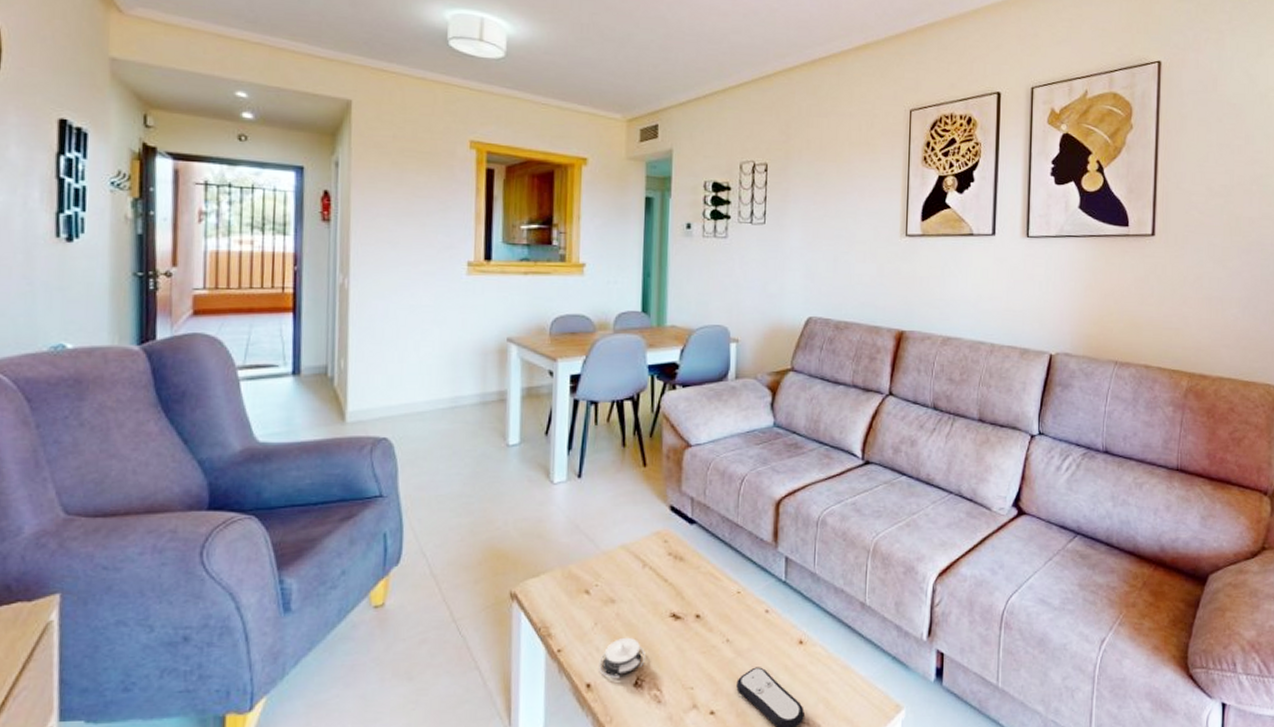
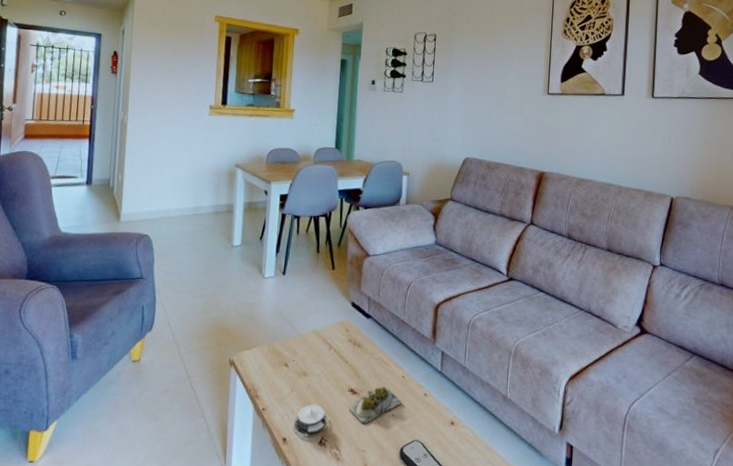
succulent plant: none [671,606,739,654] -> present [349,386,403,424]

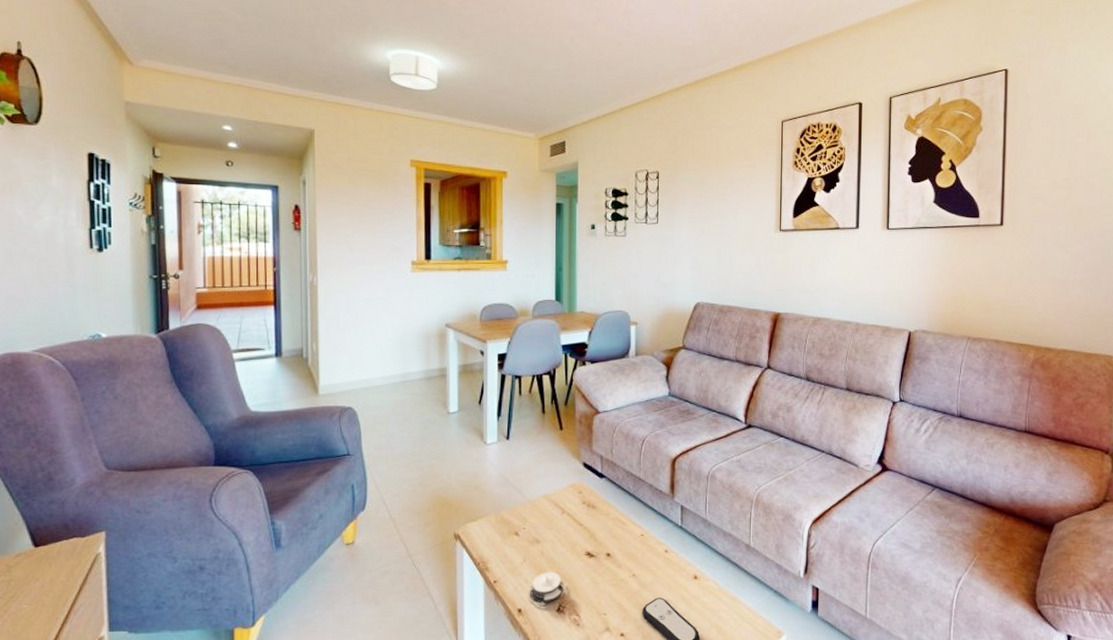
succulent plant: present [349,386,403,424] -> none [586,547,643,586]

